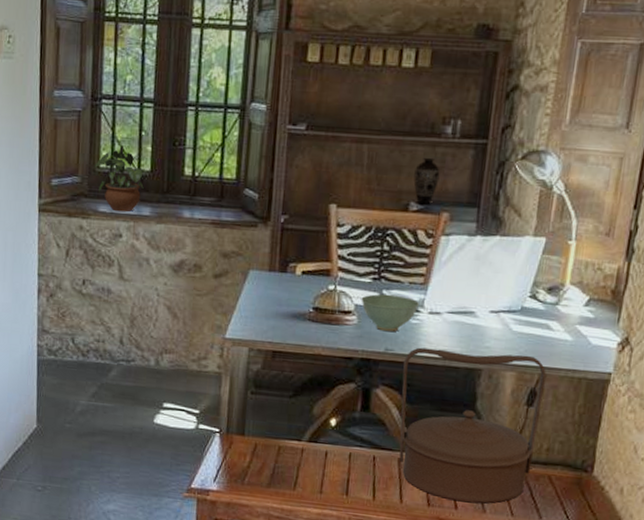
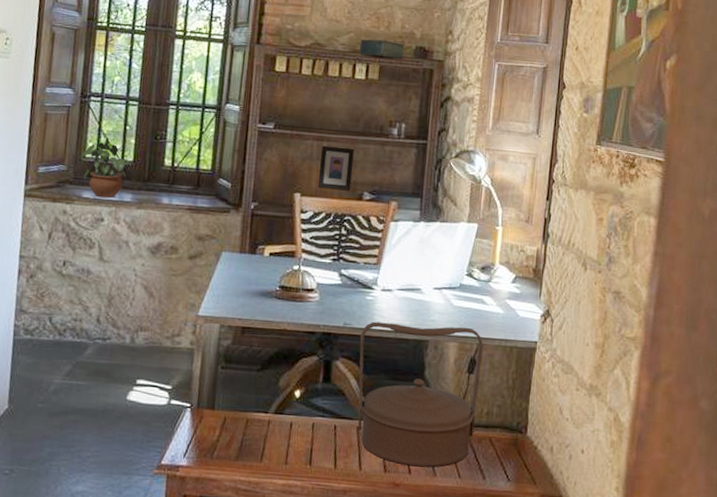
picture frame: none [356,148,400,201] -> present [317,145,354,191]
bowl: present [361,294,419,332] -> none [322,273,373,308]
decorative box: none [407,17,464,42] -> present [359,38,405,60]
decorative vase: present [413,158,440,205] -> none [366,155,389,195]

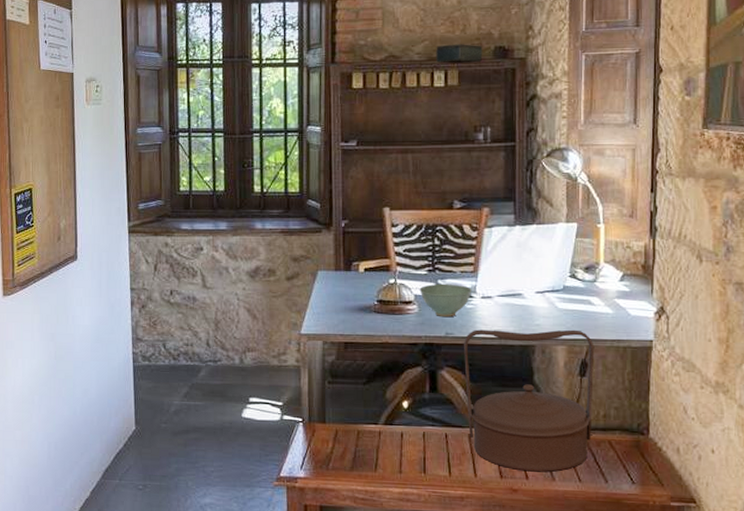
potted plant: present [80,138,127,199] -> none [175,170,219,228]
picture frame: present [317,145,354,191] -> none [406,157,440,201]
bowl: none [322,273,373,308] -> present [419,283,471,318]

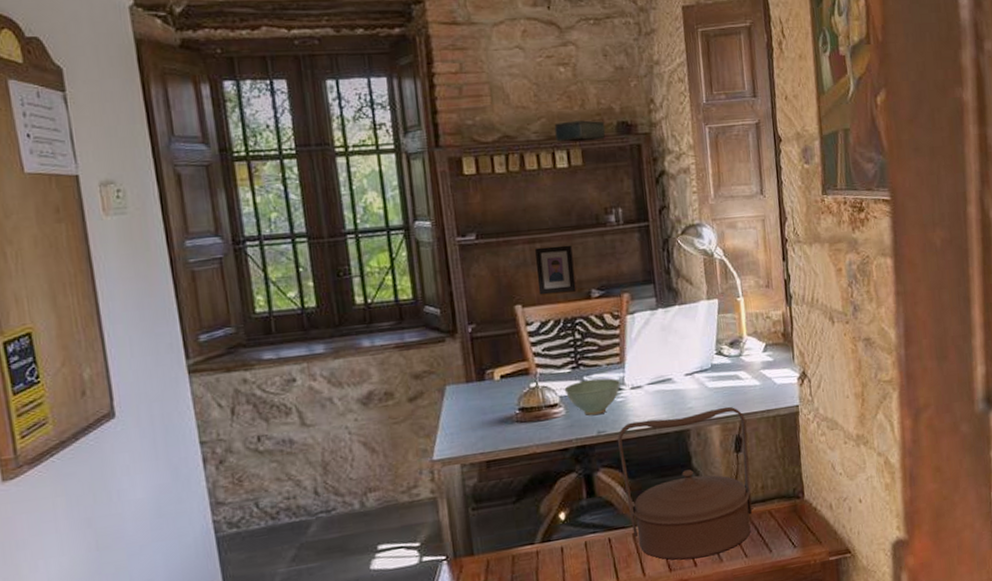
picture frame: none [406,157,440,201] -> present [535,245,576,295]

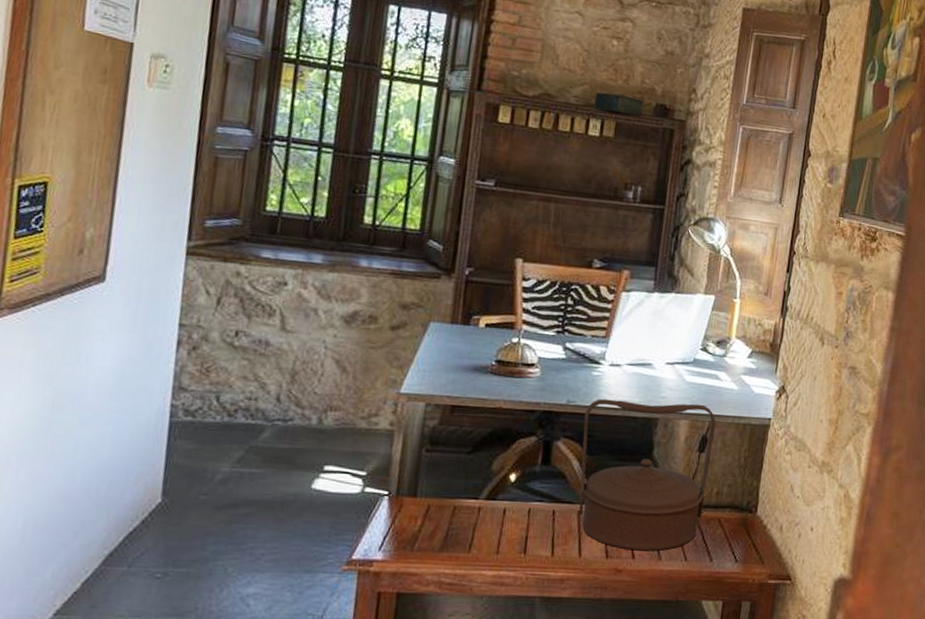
picture frame: present [535,245,576,295] -> none [542,207,585,258]
bowl: present [564,378,620,416] -> none [544,347,600,384]

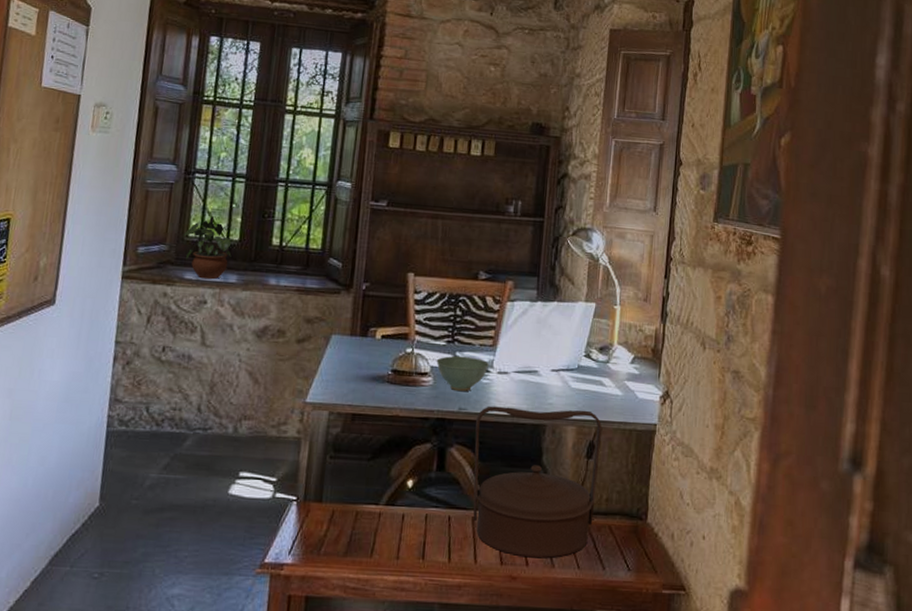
potted plant: none [258,189,317,260] -> present [182,216,232,280]
bowl: none [544,347,600,384] -> present [436,356,489,392]
decorative box: present [593,92,644,117] -> none [475,114,521,136]

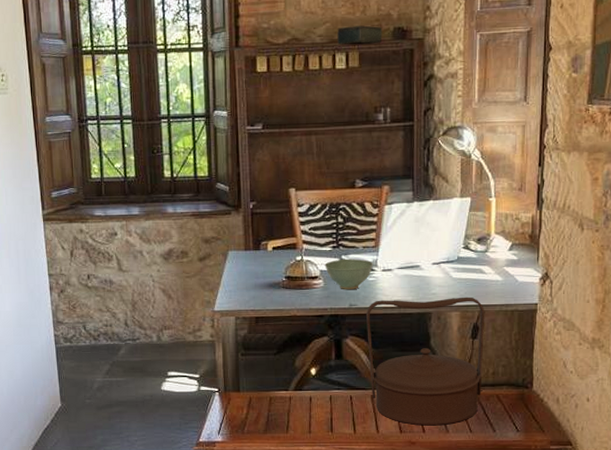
potted plant: present [182,216,232,280] -> none [87,158,131,214]
decorative box: none [475,114,521,136] -> present [337,25,383,46]

